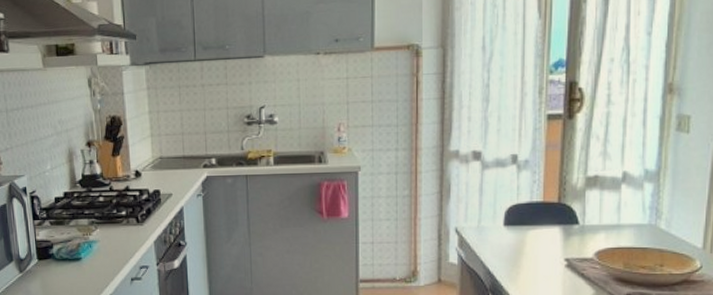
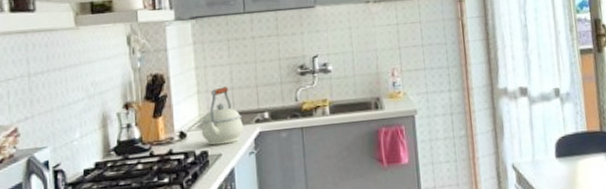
kettle: none [154,132,192,186] -> present [201,86,243,146]

